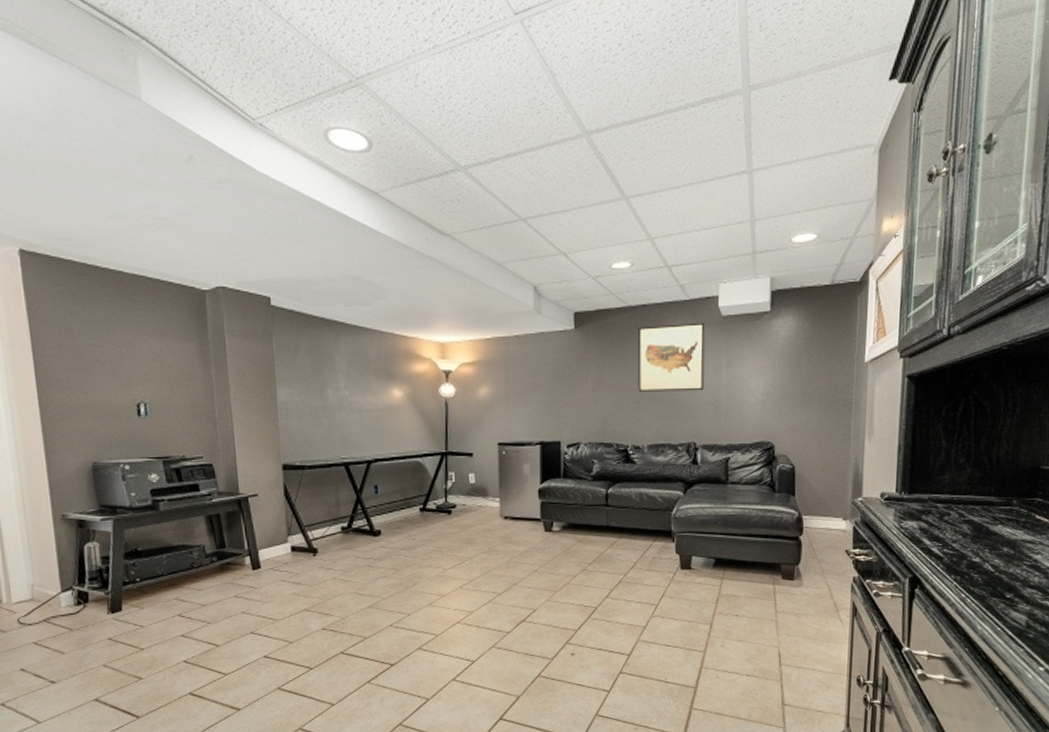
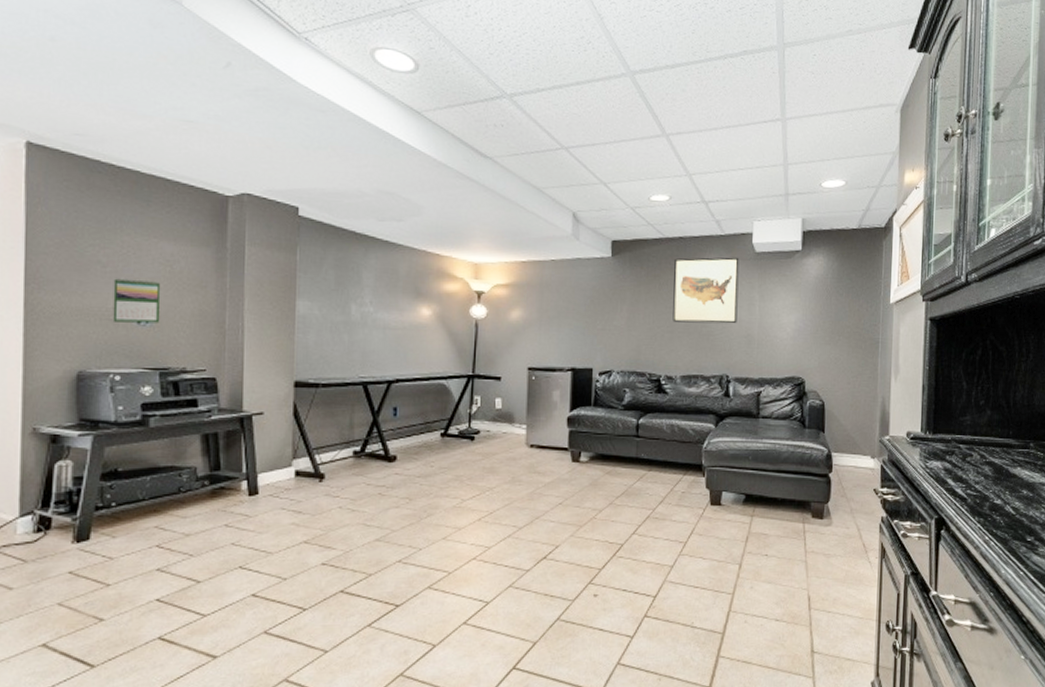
calendar: none [112,375,158,416] -> present [112,278,161,323]

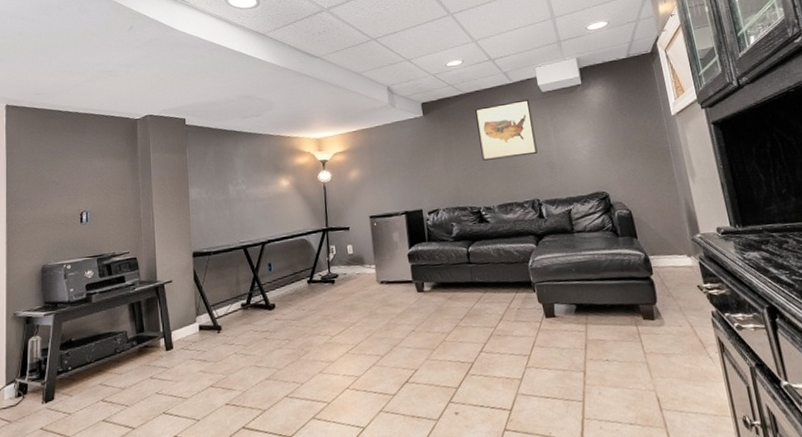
calendar: present [112,278,161,323] -> none [64,189,96,225]

